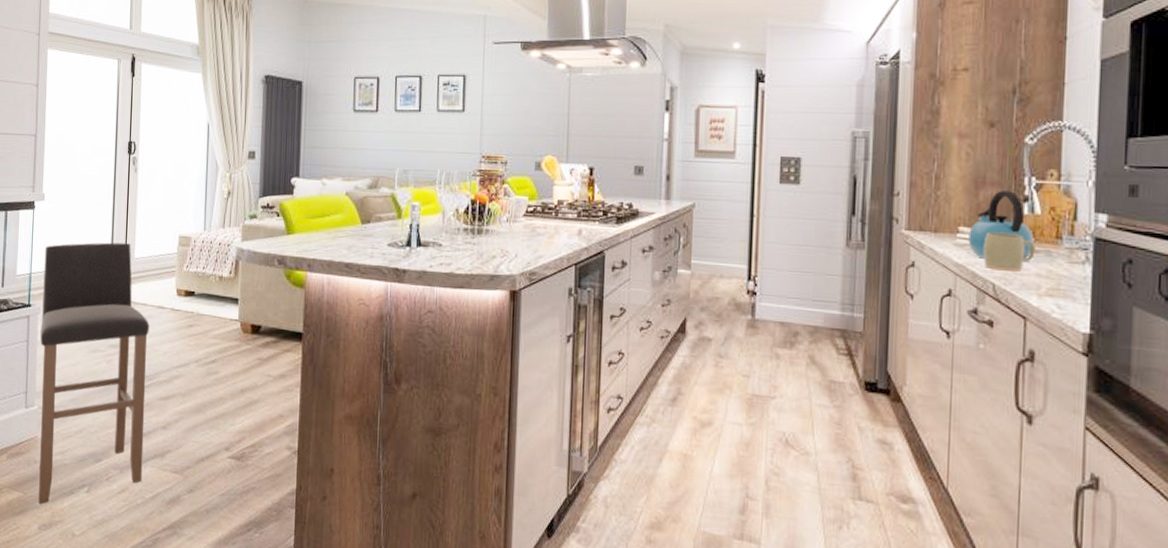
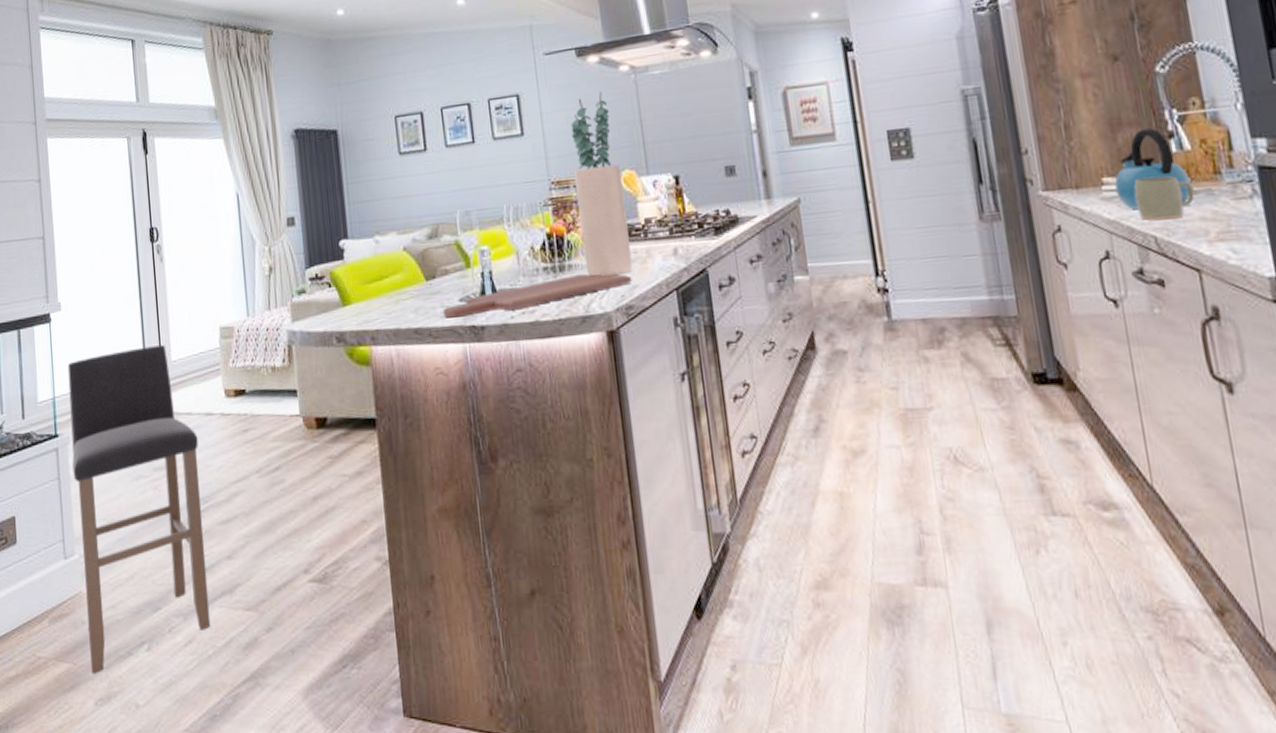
cutting board: none [372,238,539,261] -> present [442,273,632,318]
vase: none [500,84,544,245] -> present [571,92,633,277]

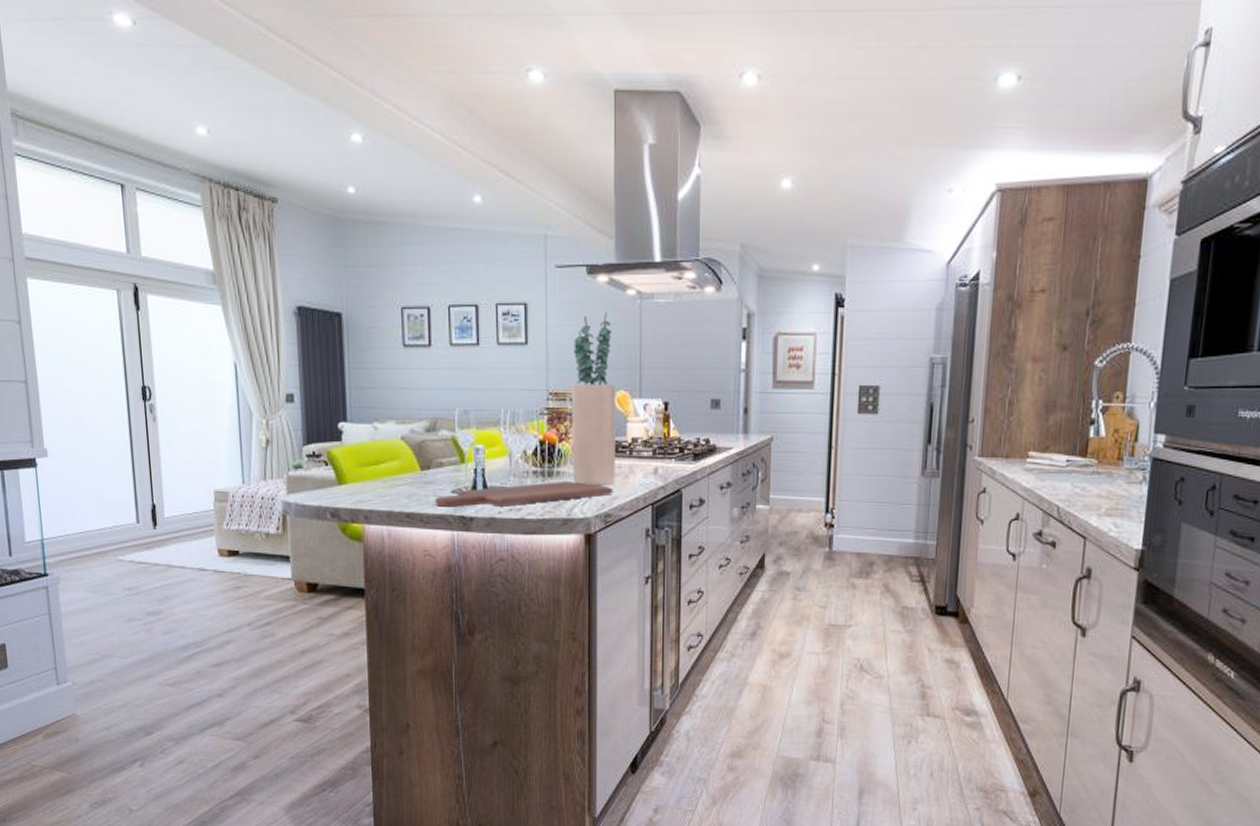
bar stool: present [67,345,211,673] -> none [56,501,201,782]
kettle: present [1114,128,1191,210] -> none [1037,414,1098,482]
mug: present [1133,176,1195,221] -> none [1050,455,1099,493]

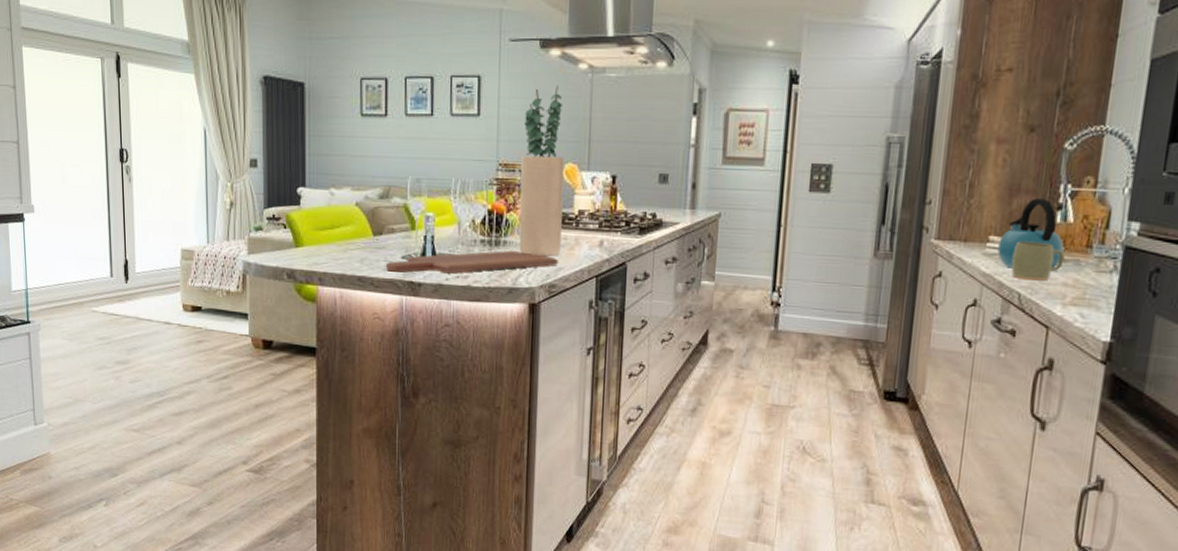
kettle: none [1037,414,1098,482] -> present [997,198,1065,269]
mug: none [1050,455,1099,493] -> present [1011,241,1065,281]

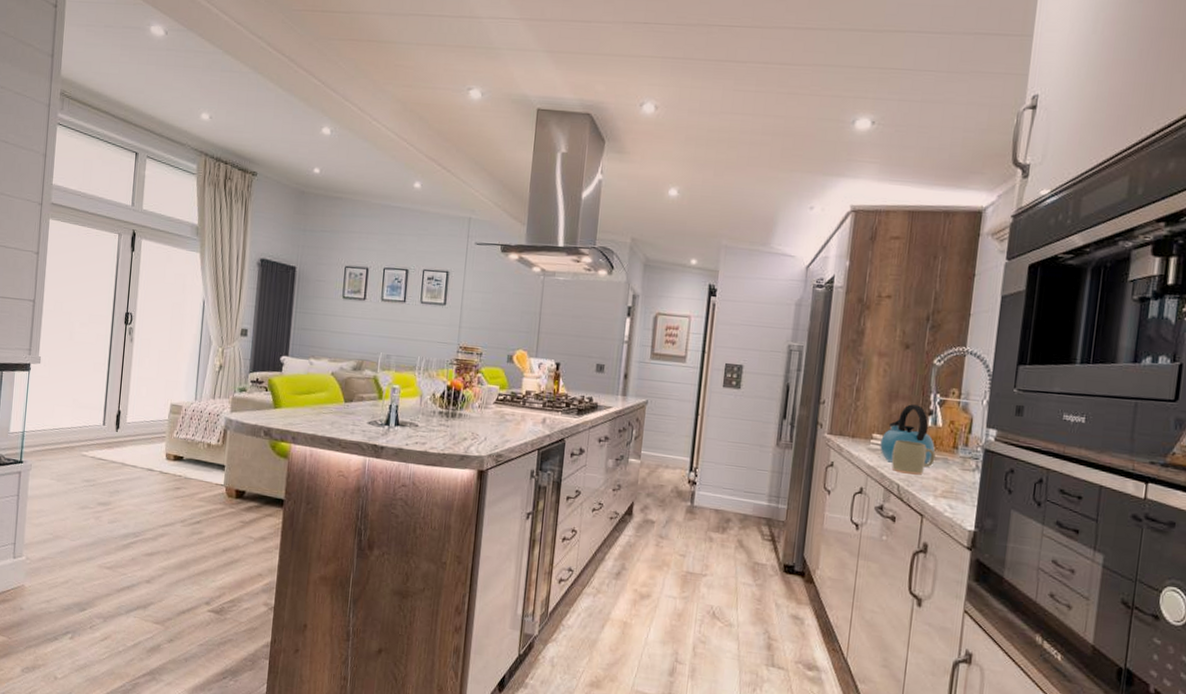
cutting board: present [385,250,559,274] -> none [353,422,506,440]
vase: present [519,85,565,257] -> none [472,284,517,430]

